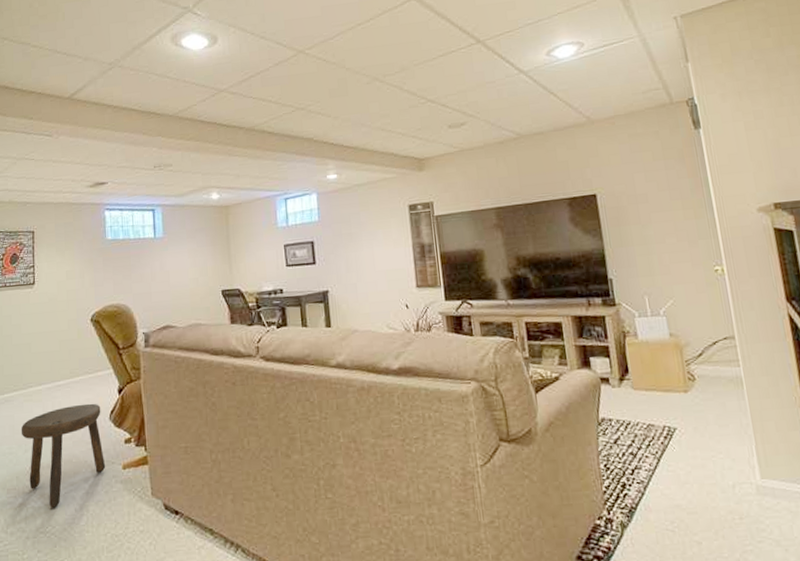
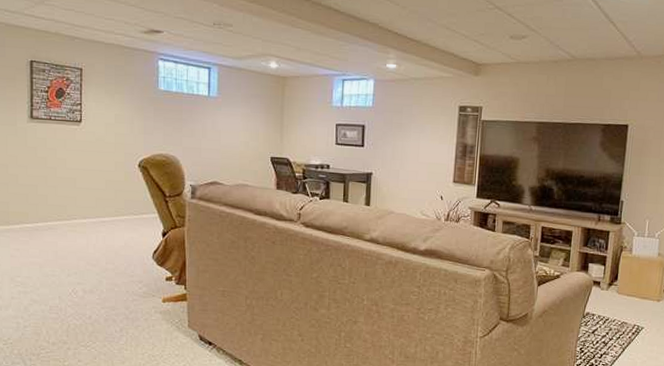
stool: present [21,403,106,508] -> none [64,241,147,327]

